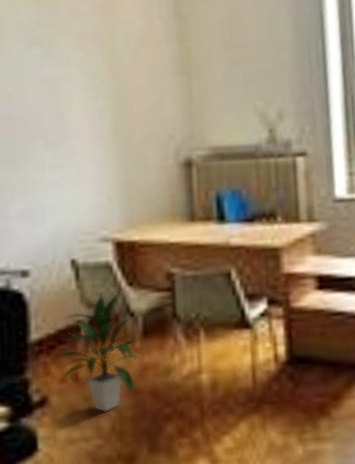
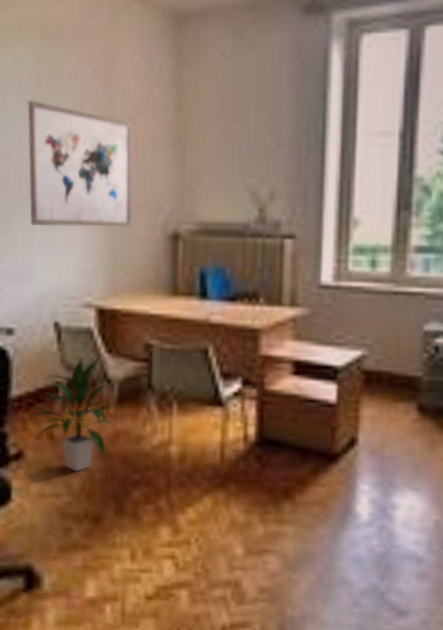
wall art: none [28,39,144,164] -> present [27,100,133,227]

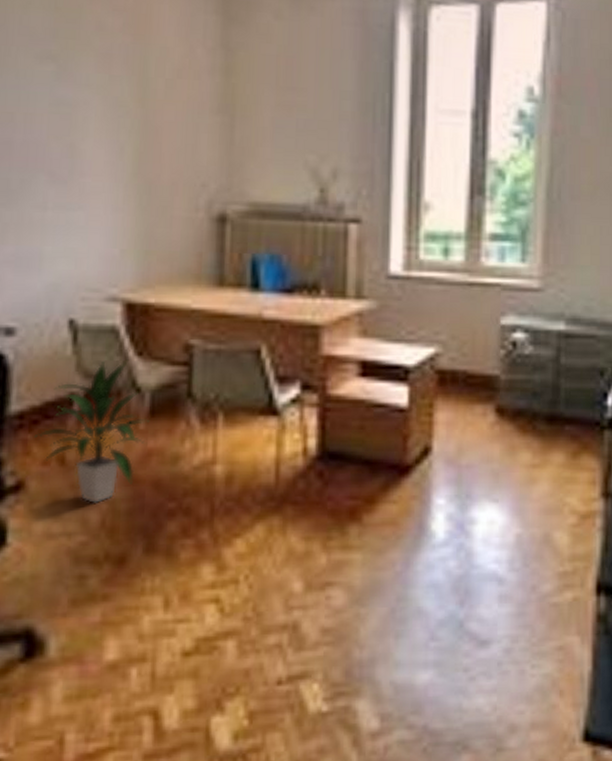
wall art: present [27,100,133,227] -> none [38,52,172,206]

